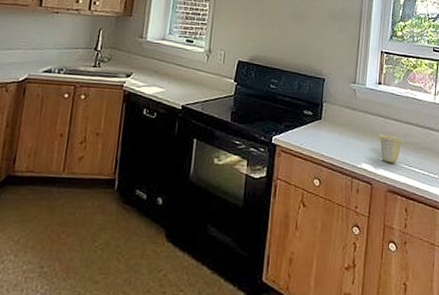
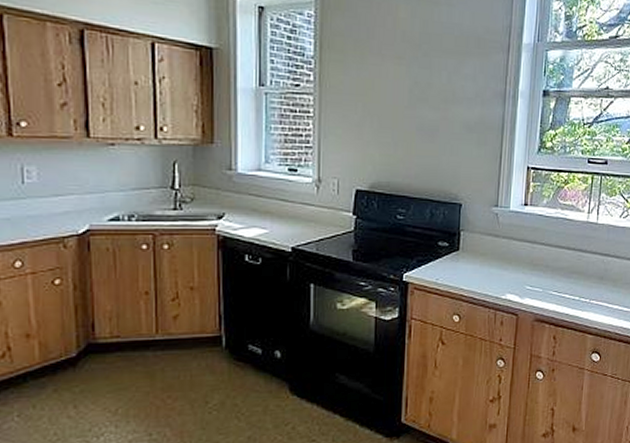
cup: present [378,134,404,163] -> none [524,261,552,291]

